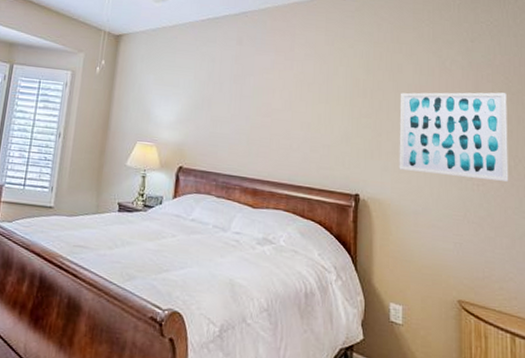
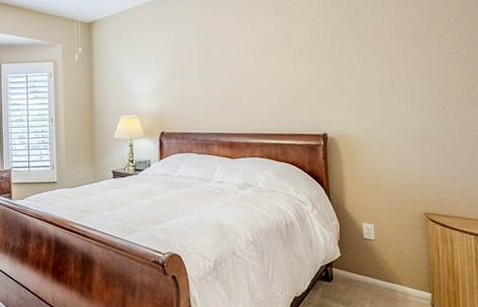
wall art: present [399,92,509,182] -> none [358,20,468,106]

